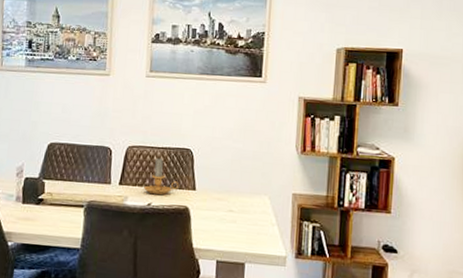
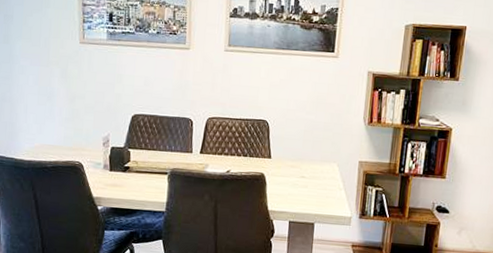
candle: present [144,158,179,196] -> none [223,128,256,163]

